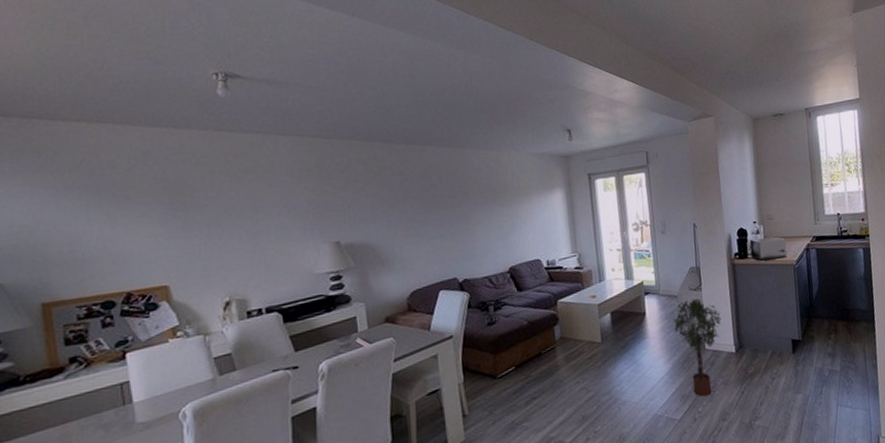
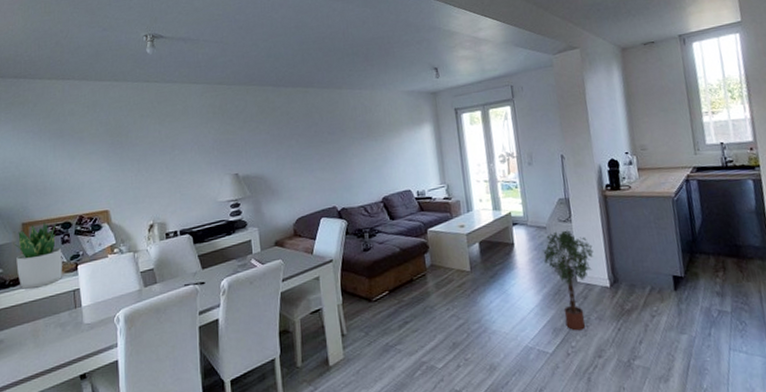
planter: none [28,300,104,386] -> present [13,221,62,289]
toaster: present [749,236,787,261] -> none [621,167,665,193]

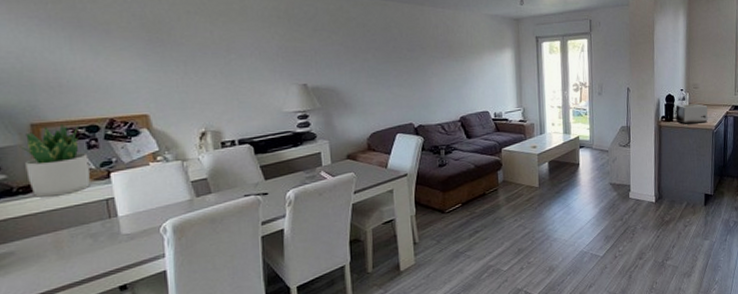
potted tree: present [541,230,594,331] -> none [602,154,645,238]
toaster: none [621,167,665,193] -> present [675,103,708,124]

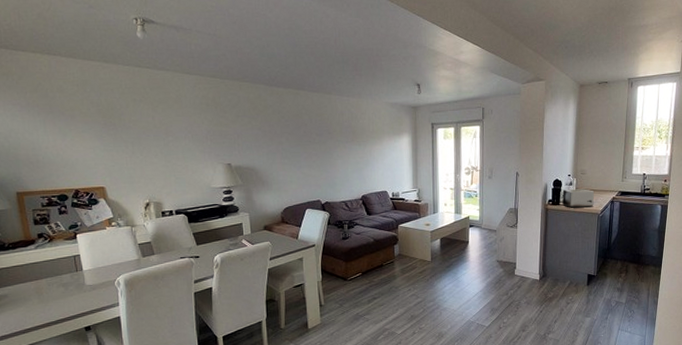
planter: present [19,123,90,198] -> none [9,192,62,252]

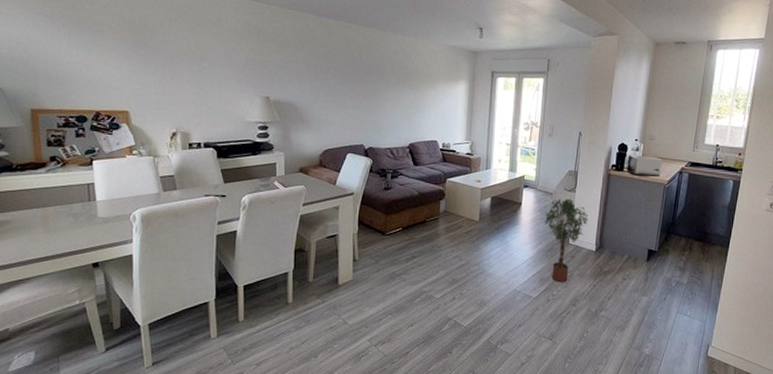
potted tree: none [490,234,531,311] -> present [544,198,589,283]

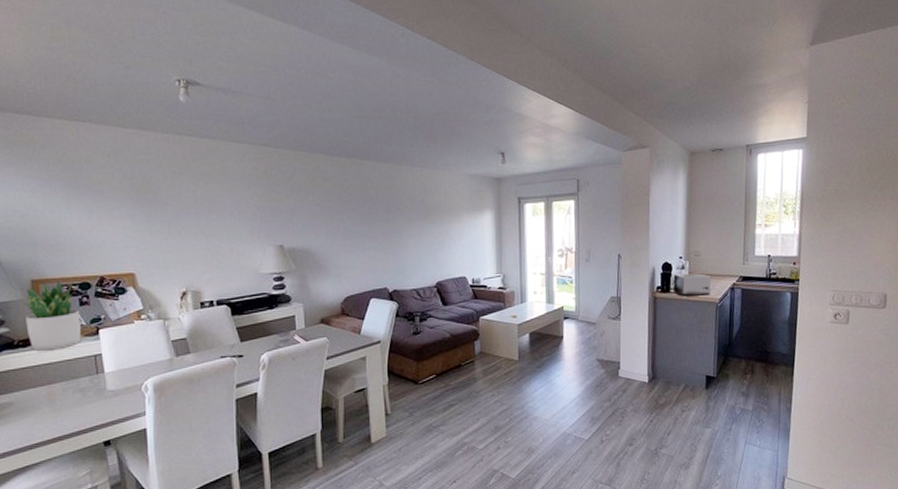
planter: none [20,111,76,176] -> present [21,280,81,351]
potted tree: present [544,198,589,283] -> none [589,327,637,421]

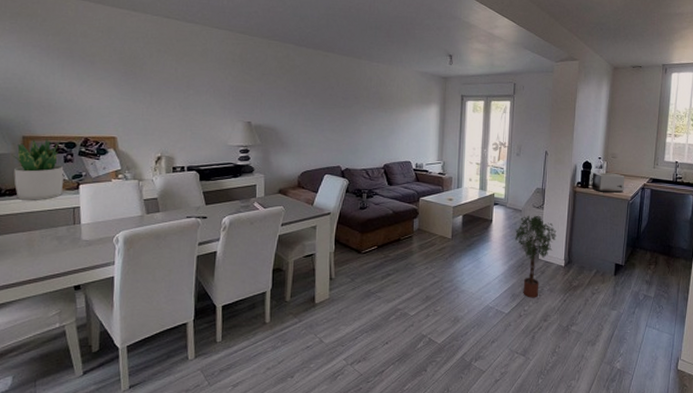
potted tree: none [589,327,637,421] -> present [514,215,557,298]

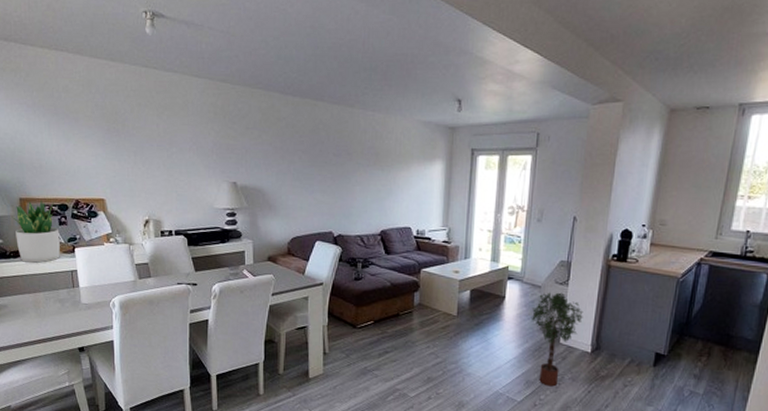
toaster: present [592,172,625,193] -> none [631,243,676,269]

